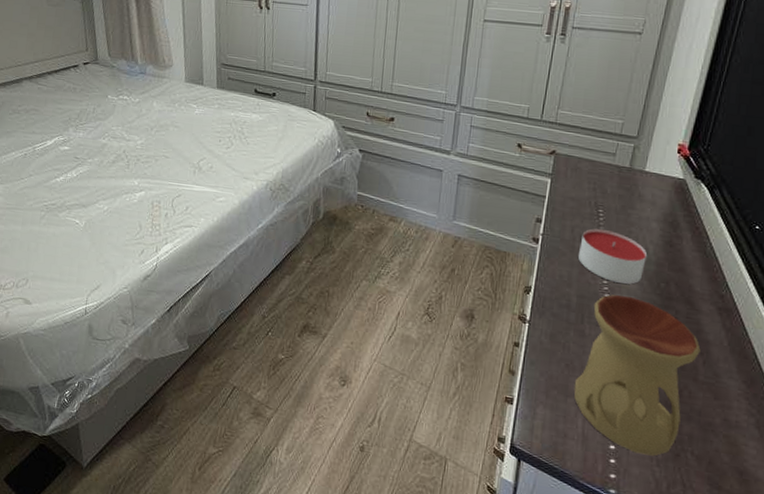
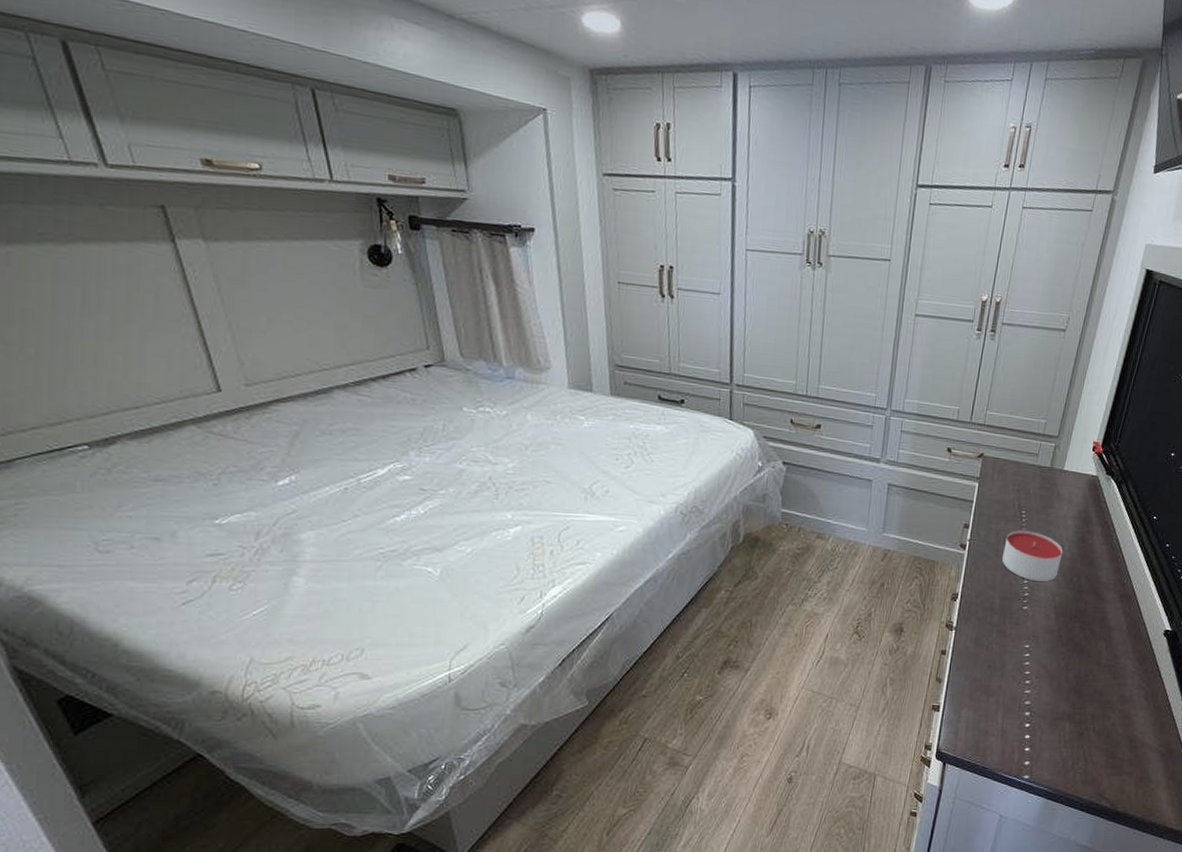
oil burner: present [574,295,701,456] -> none [995,593,1104,739]

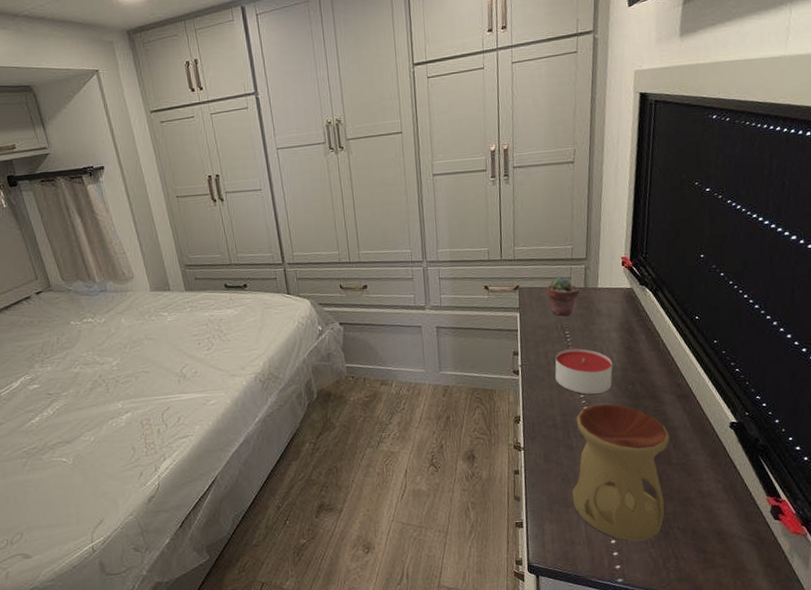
oil burner: none [995,593,1104,739] -> present [572,404,670,541]
potted succulent: none [1011,451,1045,494] -> present [546,276,580,316]

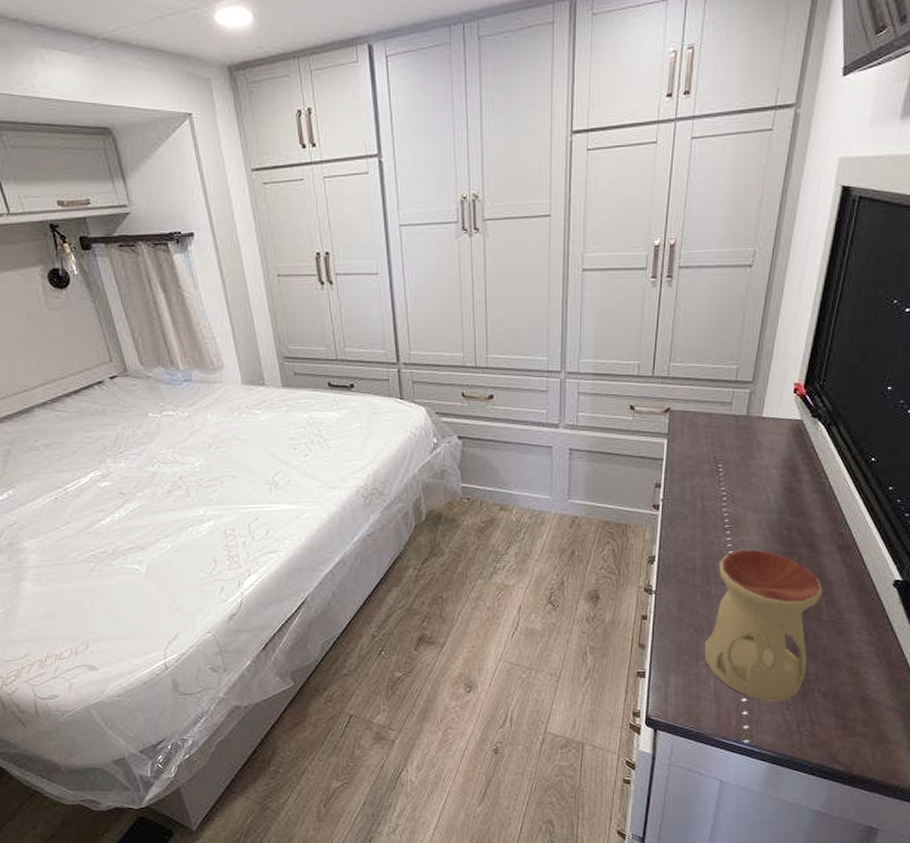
potted succulent: present [546,276,580,316] -> none [702,400,741,446]
candle: present [555,348,613,394] -> none [701,485,768,537]

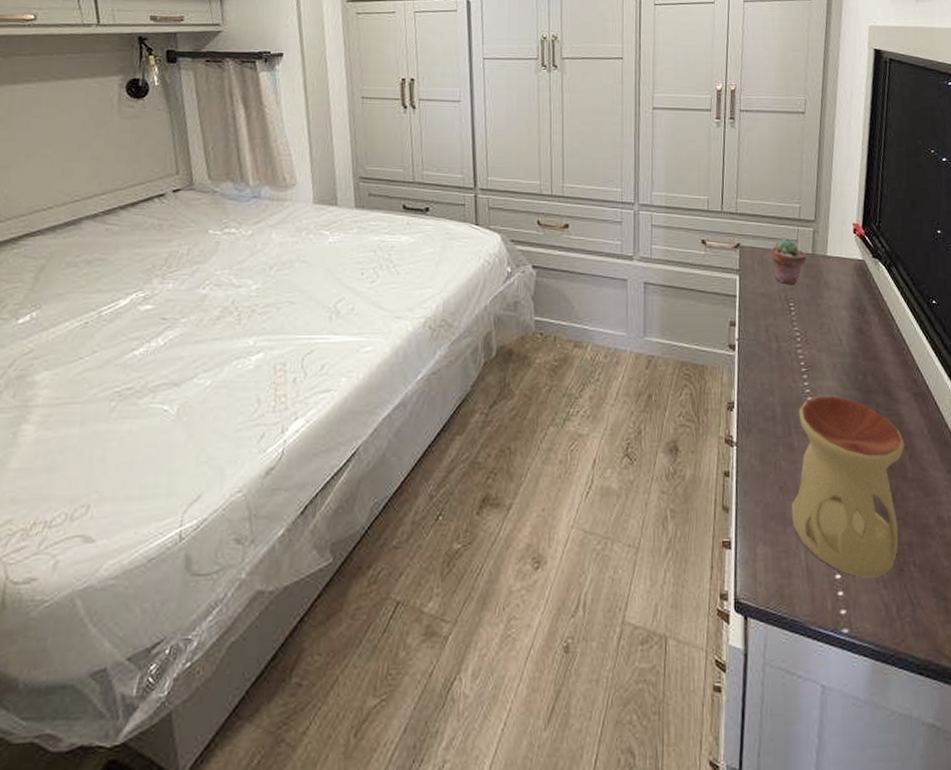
potted succulent: none [702,400,741,446] -> present [770,238,807,284]

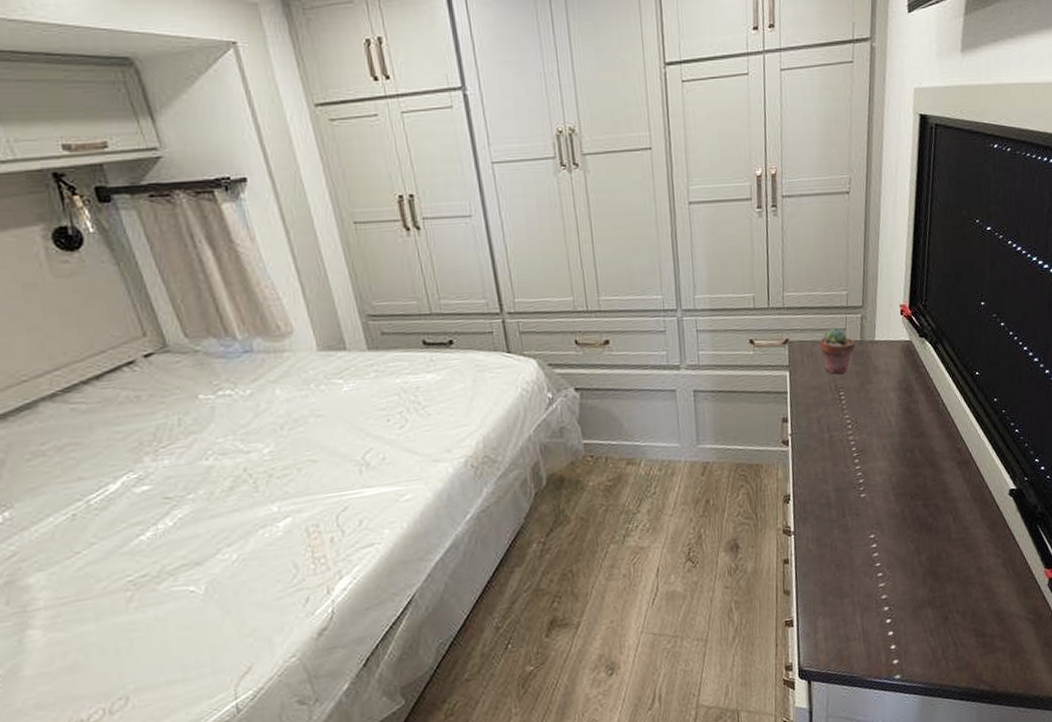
oil burner: present [791,397,905,578] -> none [847,475,950,631]

